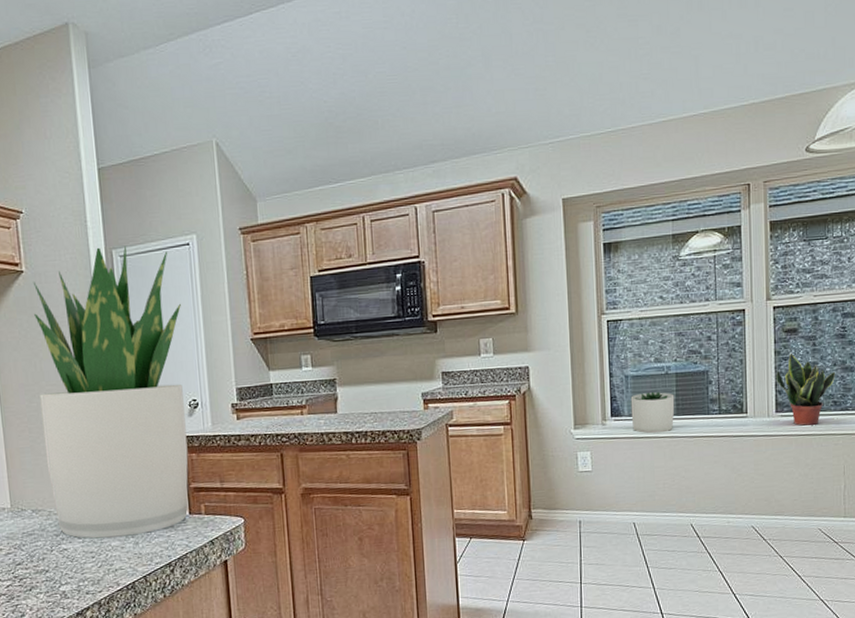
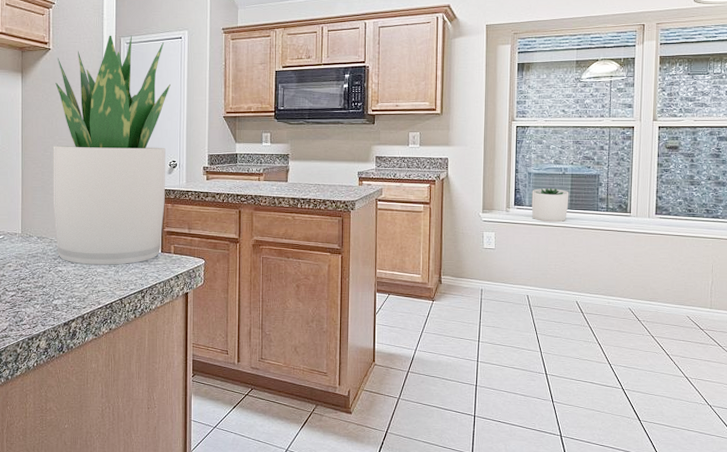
potted plant: present [776,352,836,426] -> none [658,166,710,228]

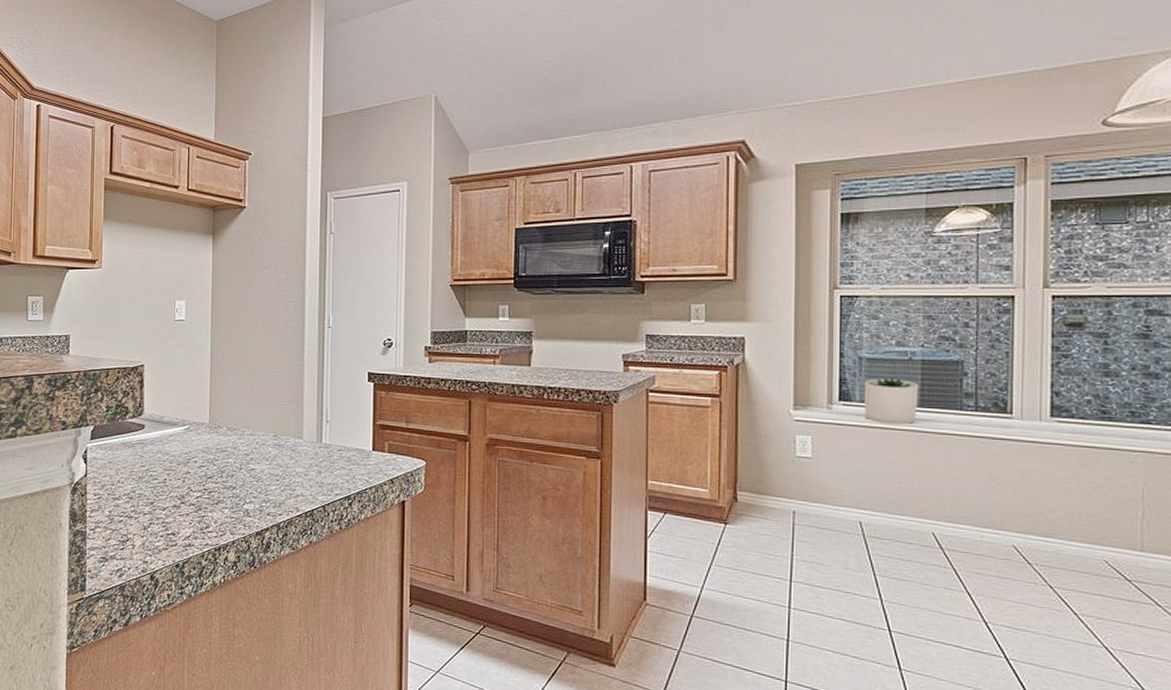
planter: present [53,35,170,265] -> none [245,189,386,465]

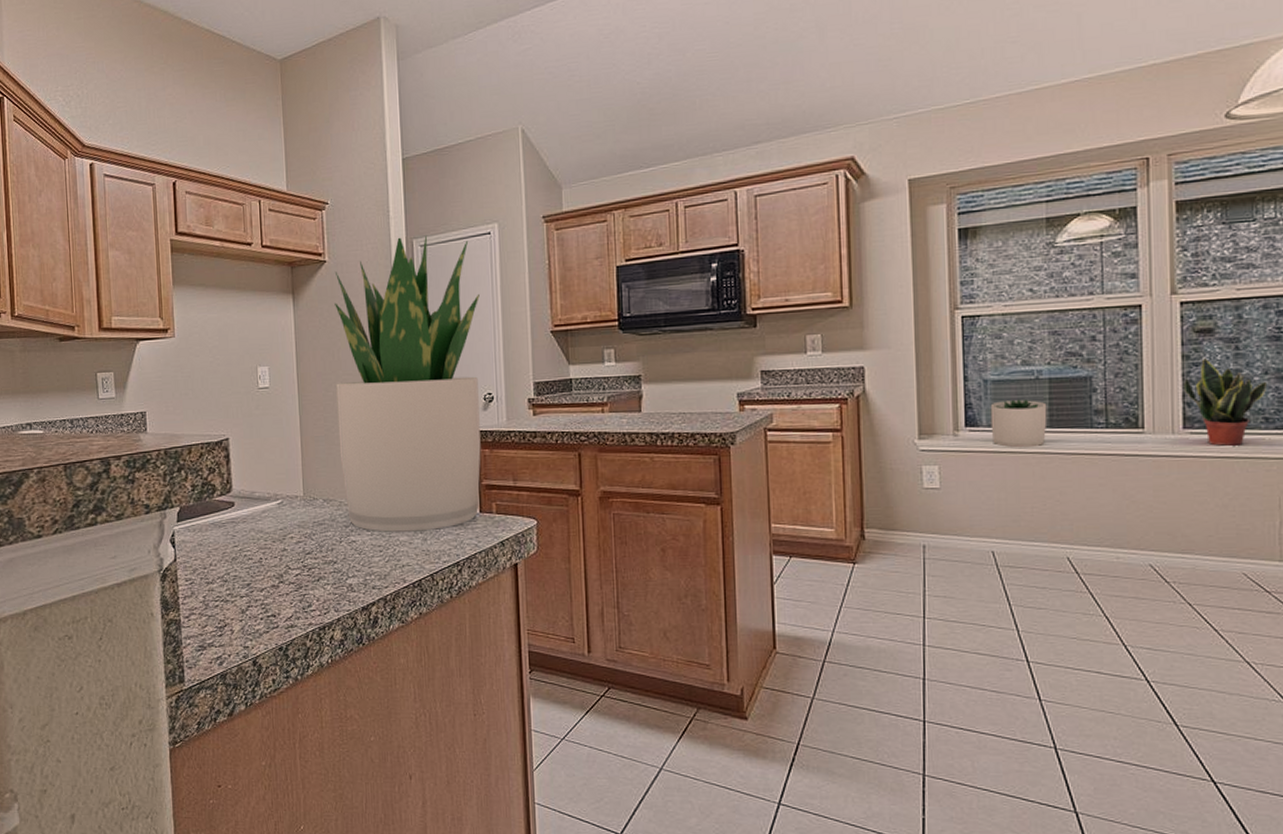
planter: none [245,189,386,465] -> present [334,235,481,532]
potted plant: none [1053,350,1135,436] -> present [1184,357,1268,446]

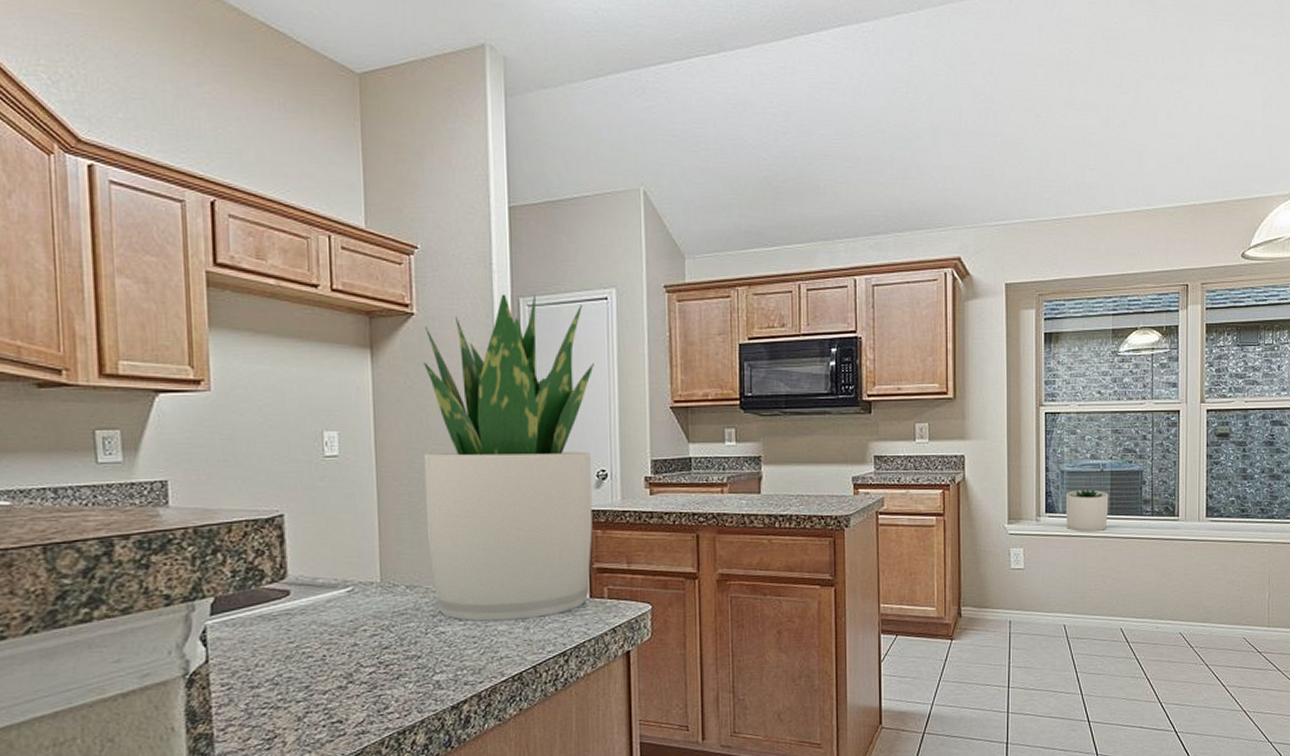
potted plant: present [1184,357,1268,446] -> none [1208,457,1264,532]

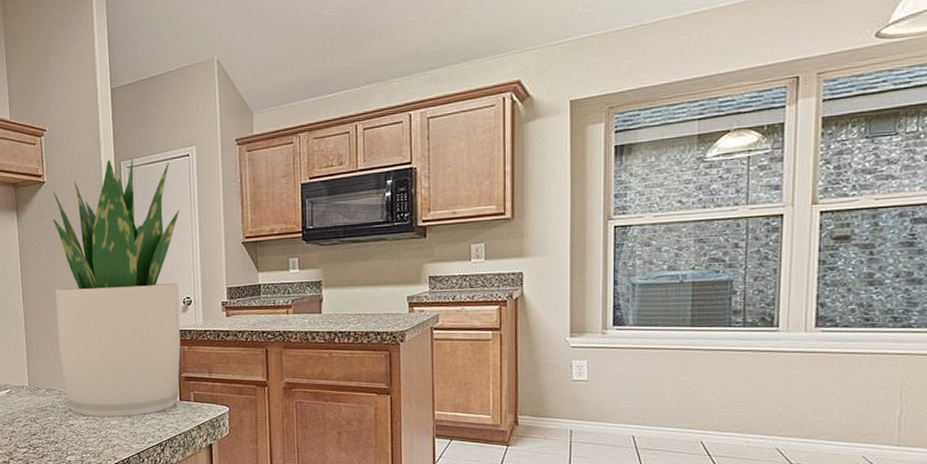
planter: present [1065,489,1109,533] -> none [636,300,690,345]

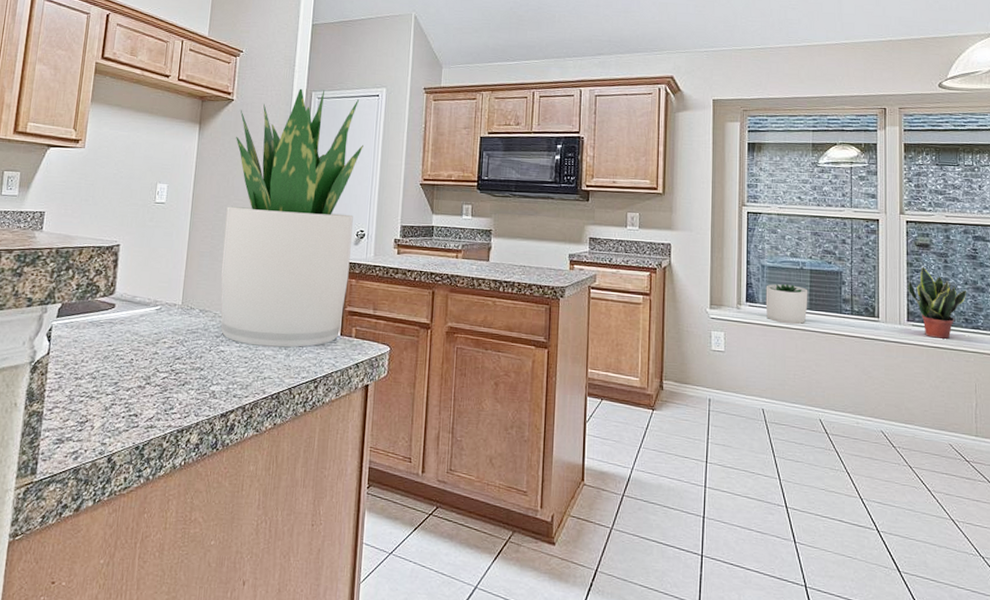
planter: none [636,300,690,345] -> present [765,283,808,325]
potted plant: none [819,262,898,343] -> present [908,266,967,339]

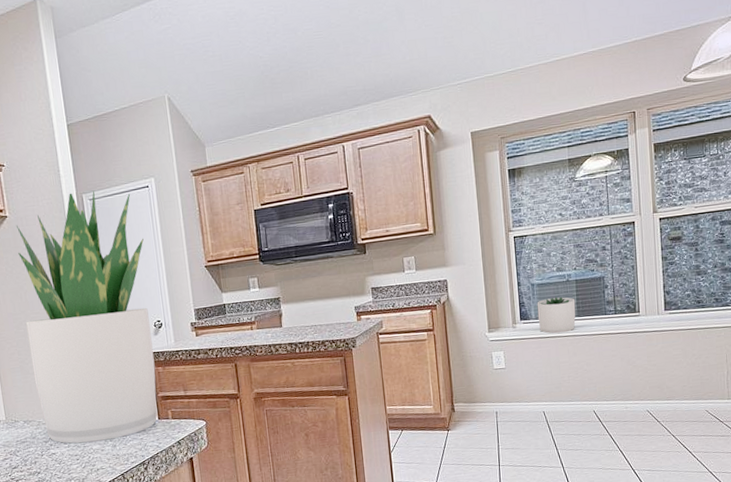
potted plant: present [908,266,967,339] -> none [664,258,717,321]

